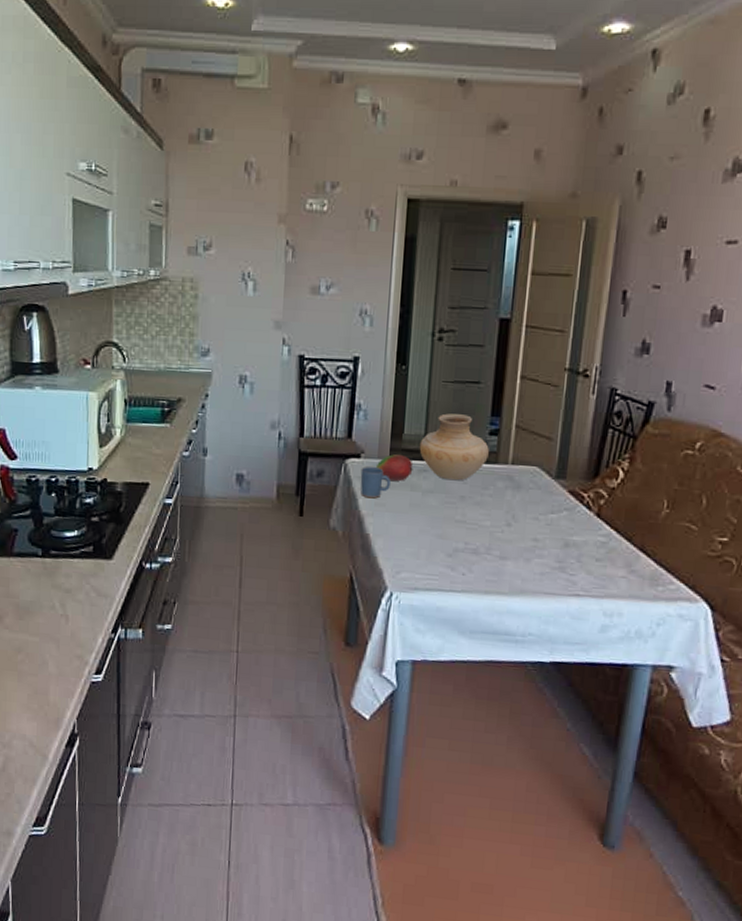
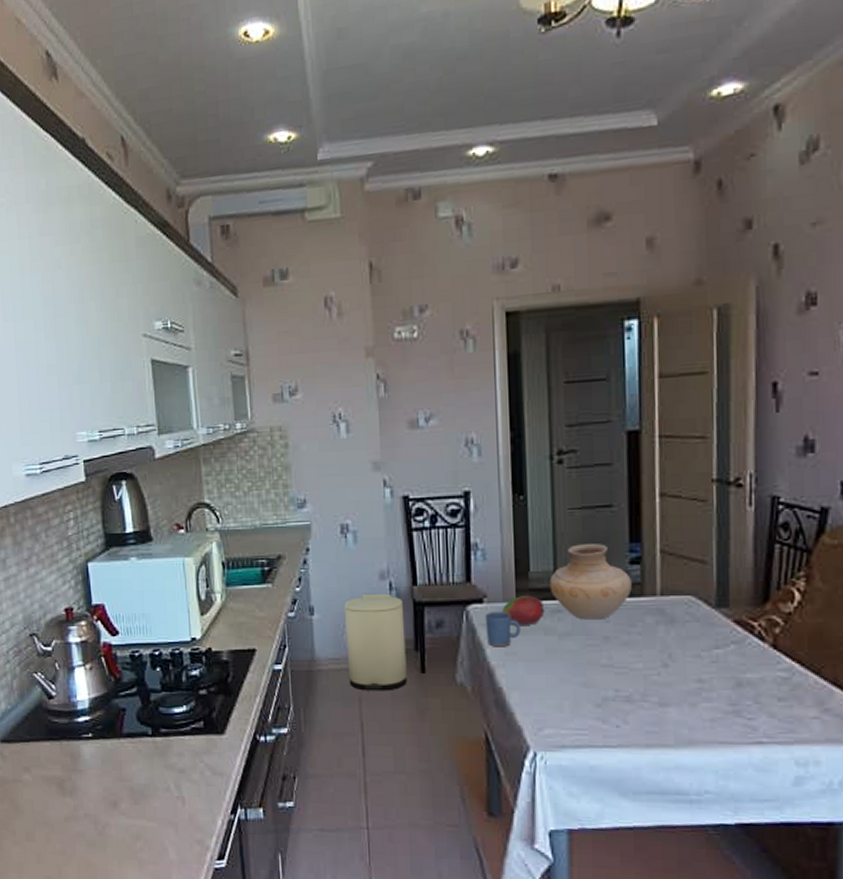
pedal bin: none [233,440,290,530] -> present [344,593,407,691]

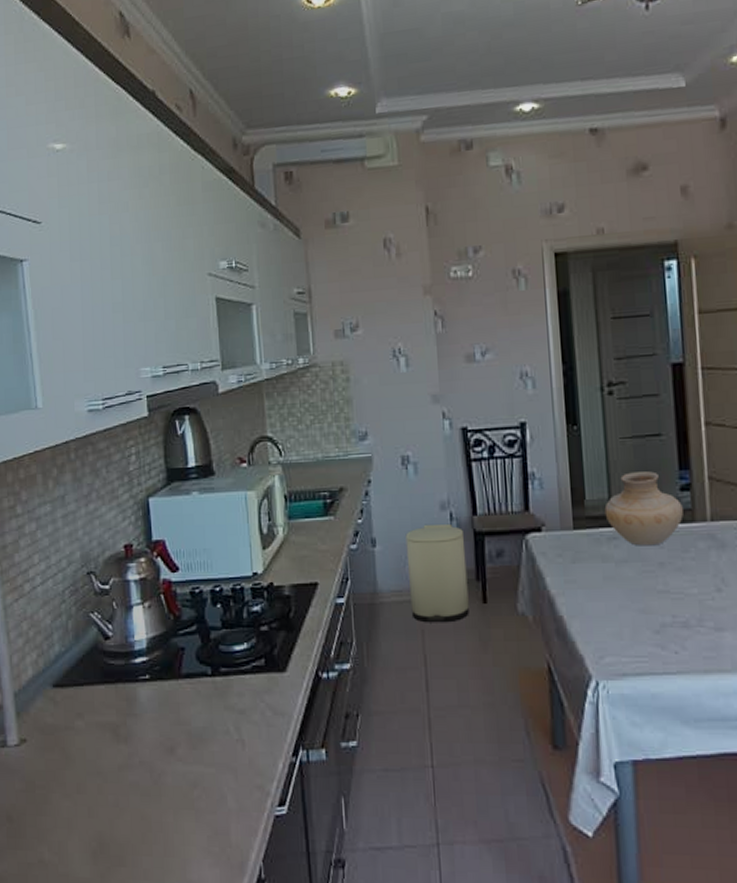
mug: present [485,611,520,647] -> none [544,539,579,576]
fruit: present [501,596,545,625] -> none [559,523,602,553]

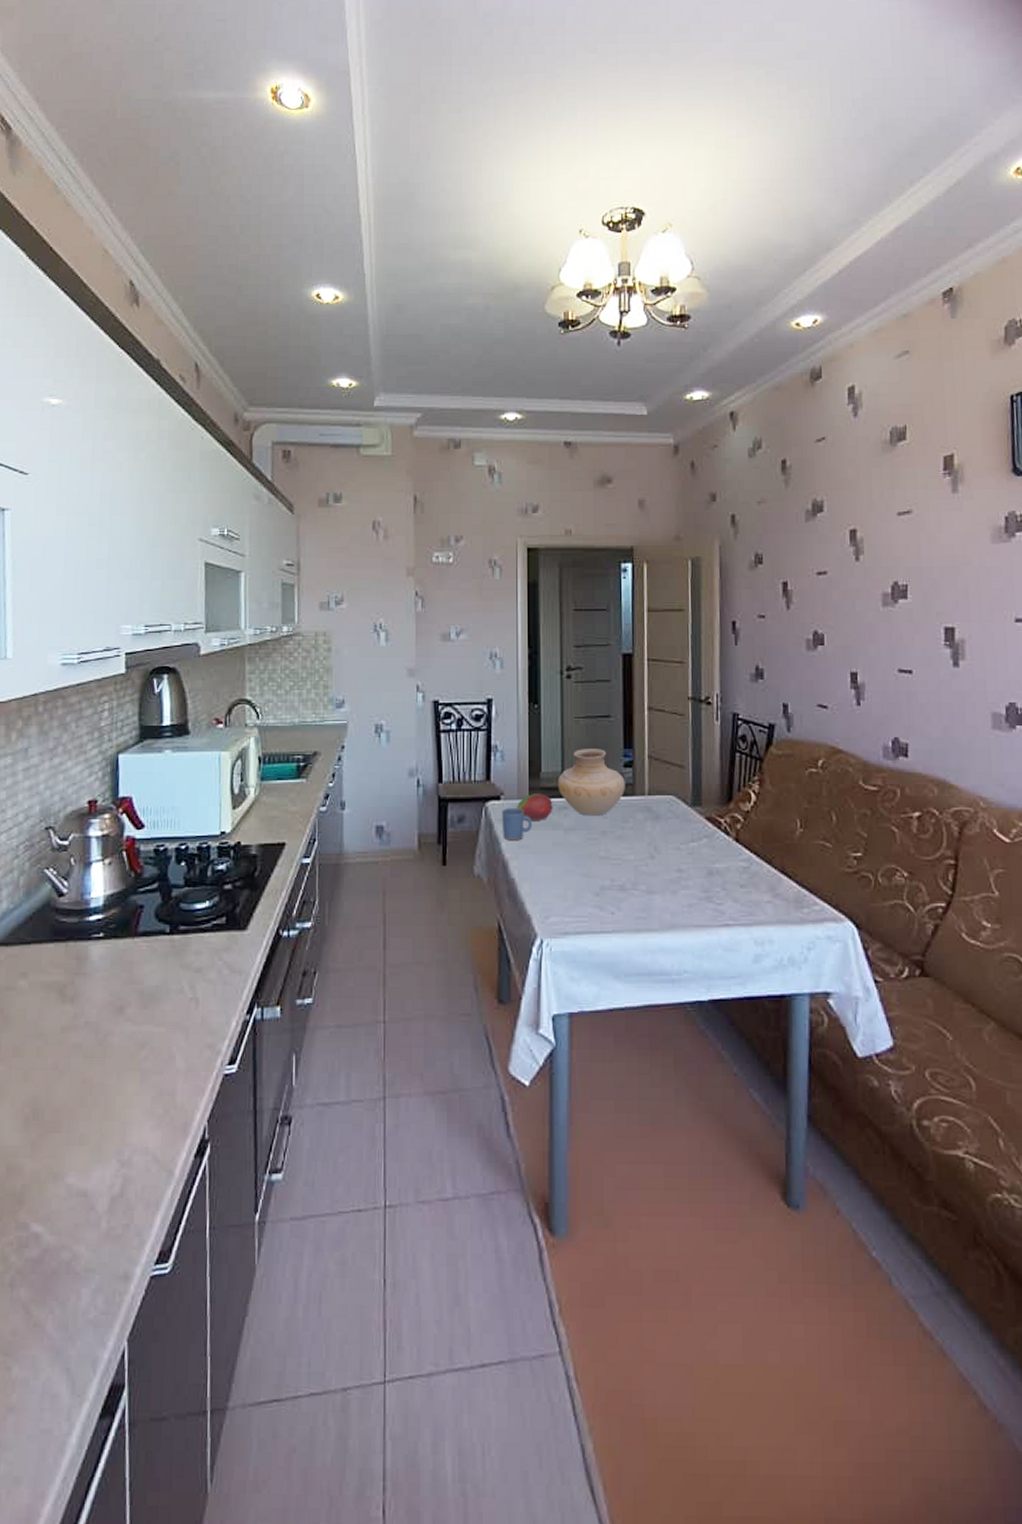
pedal bin: present [405,523,469,623] -> none [373,789,430,884]
mug: none [544,539,579,576] -> present [501,807,532,841]
fruit: none [559,523,602,553] -> present [516,794,553,820]

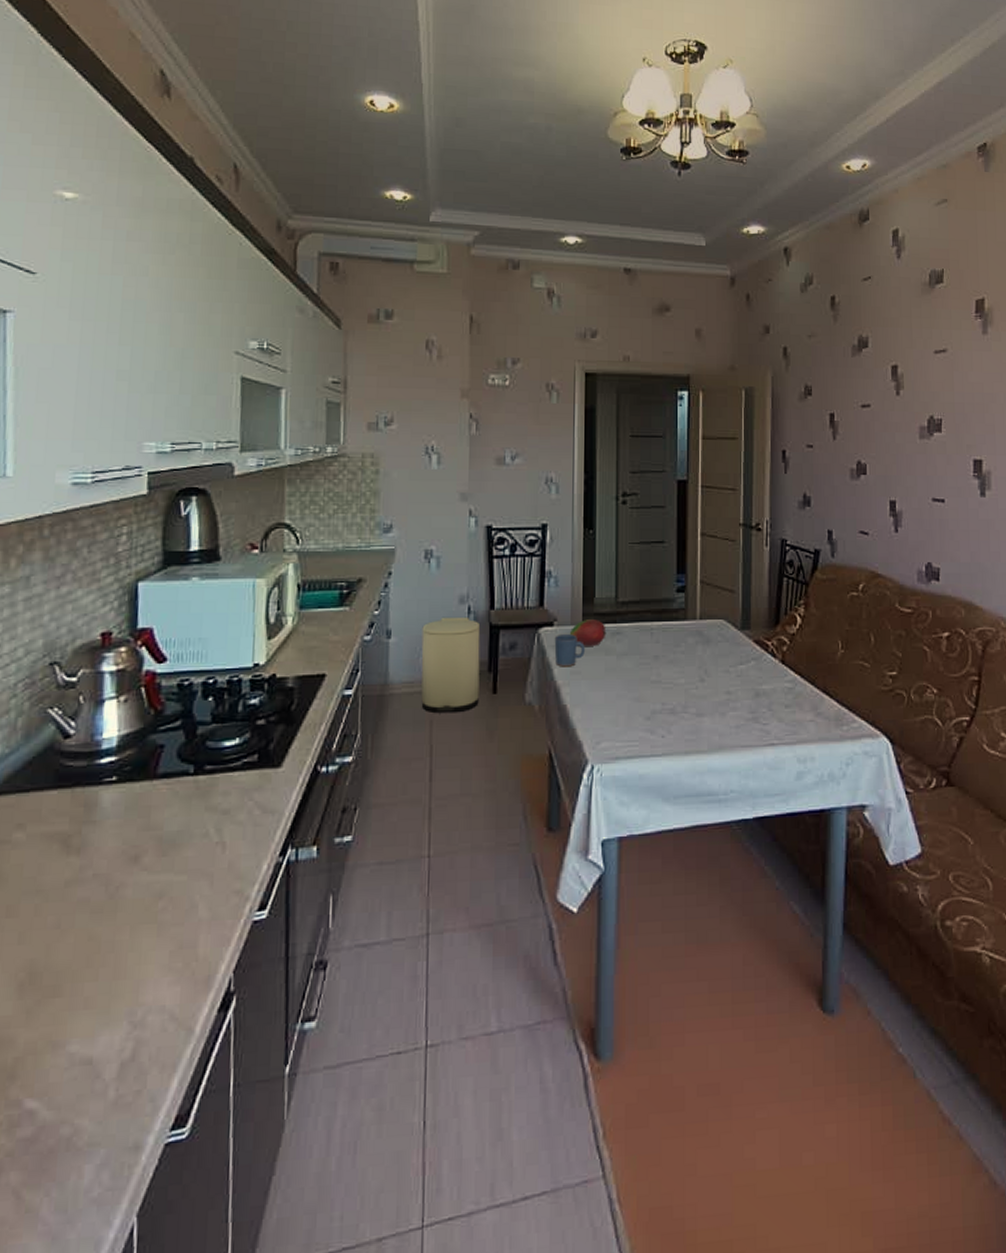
pedal bin: none [373,789,430,884] -> present [421,616,481,714]
vase: present [557,749,625,816] -> none [611,574,677,641]

